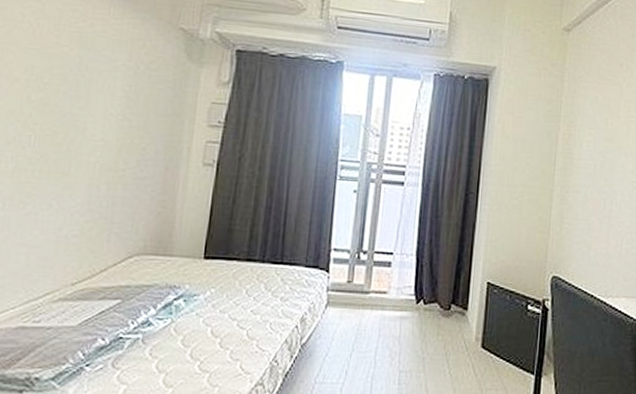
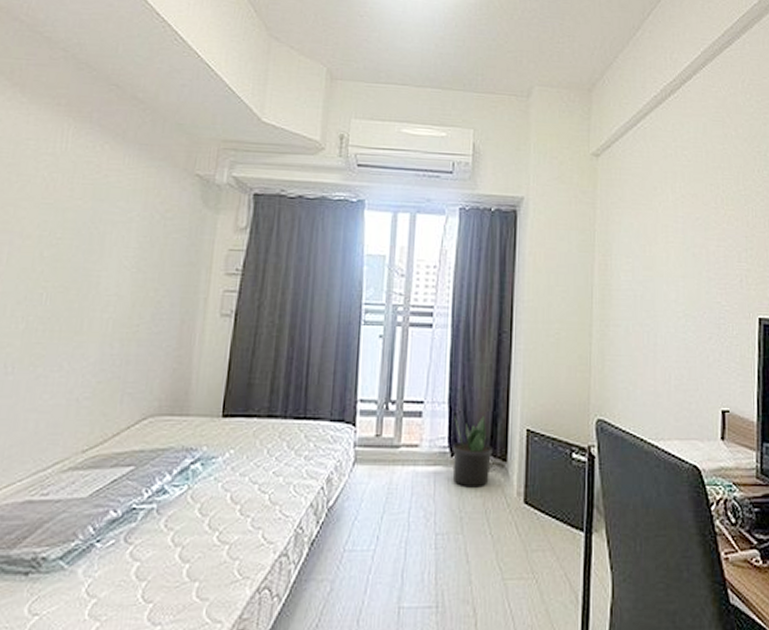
planter: none [416,267,455,332] -> present [452,415,493,488]

